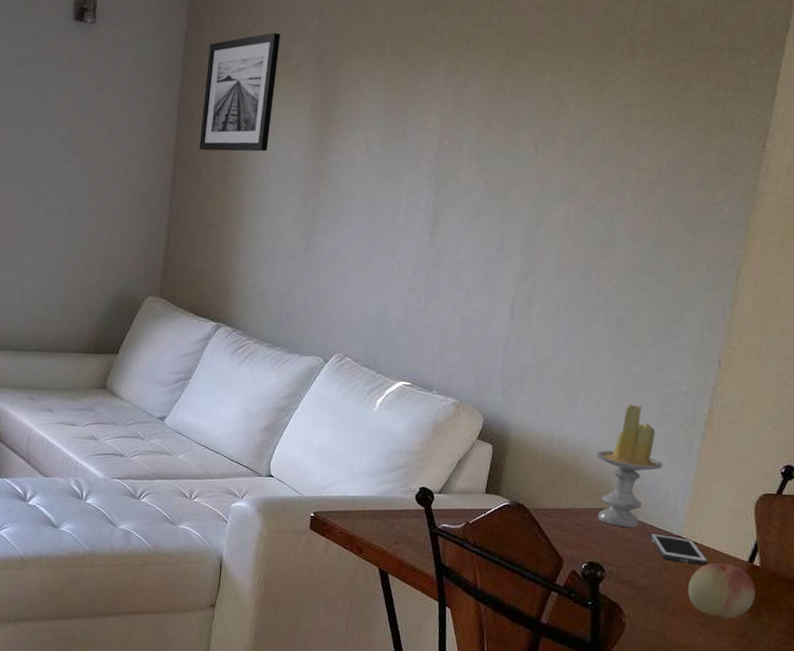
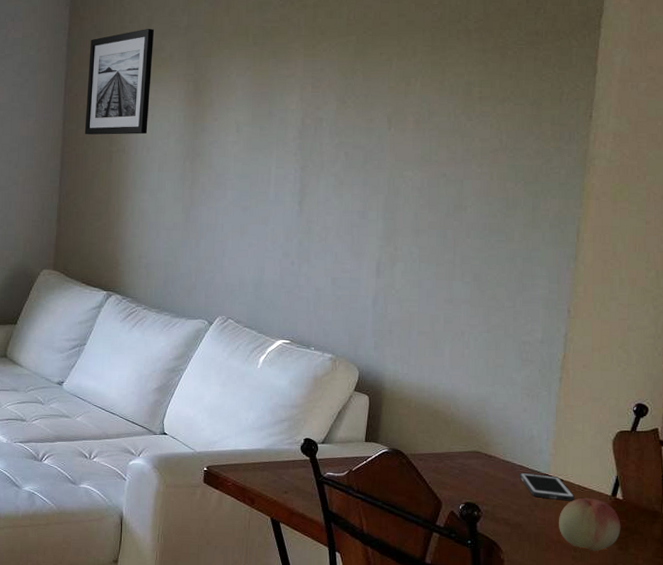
candle: present [596,404,663,528] -> none [464,352,526,468]

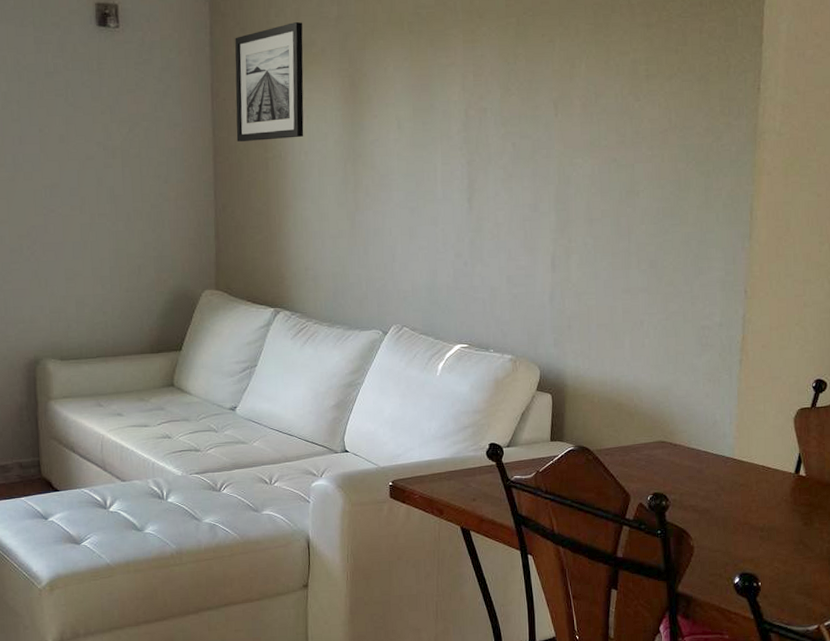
cell phone: present [519,472,575,501] -> none [704,458,759,483]
fruit: present [559,497,621,552] -> none [745,477,805,530]

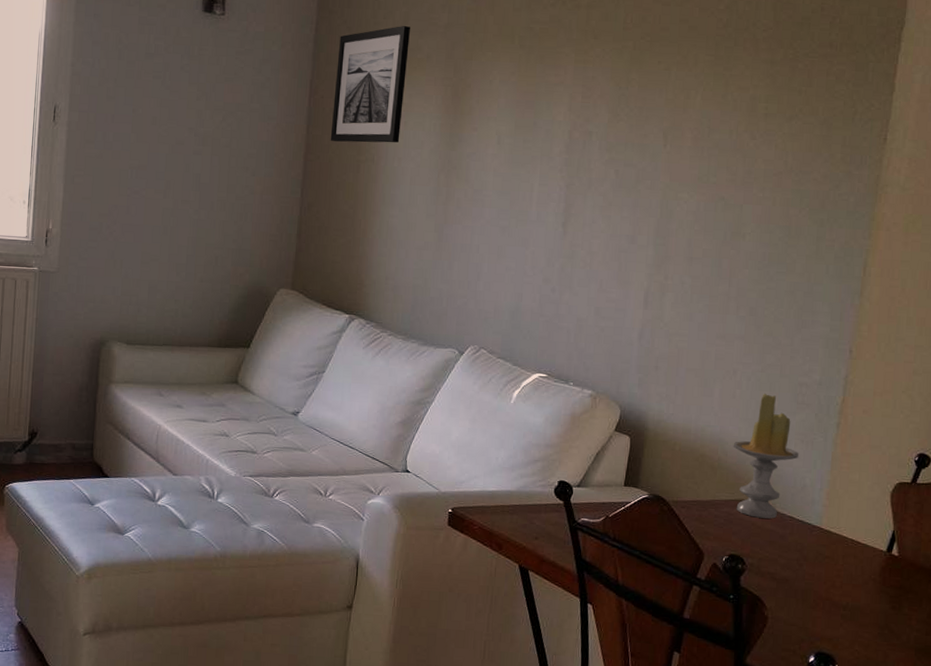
candle: none [647,340,708,456] -> present [733,394,800,519]

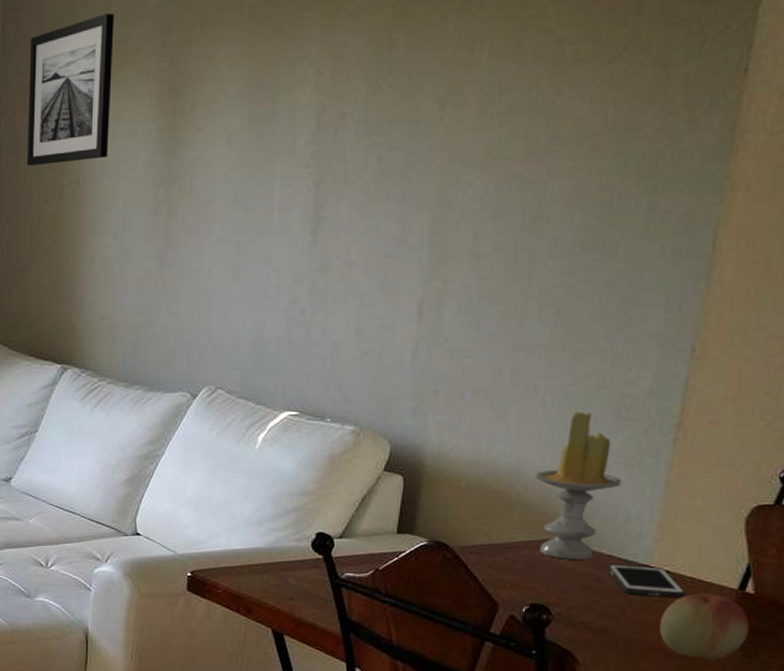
cell phone: none [788,523,847,556] -> present [607,564,685,598]
fruit: none [828,552,895,611] -> present [660,593,750,660]

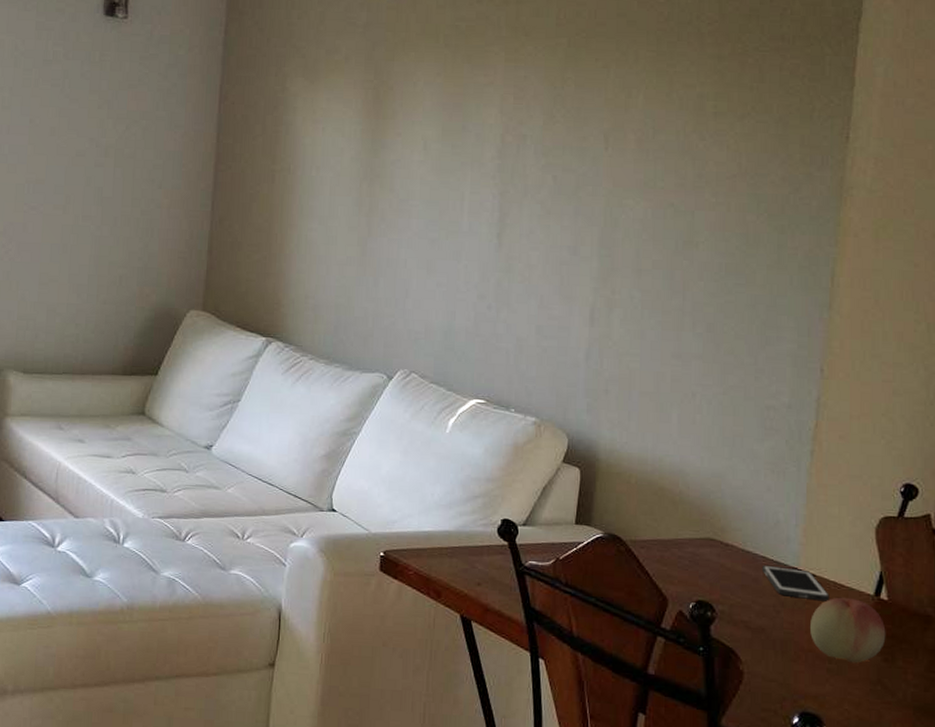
wall art: present [26,13,114,166] -> none [242,25,326,151]
candle: present [534,411,623,559] -> none [695,419,770,559]

